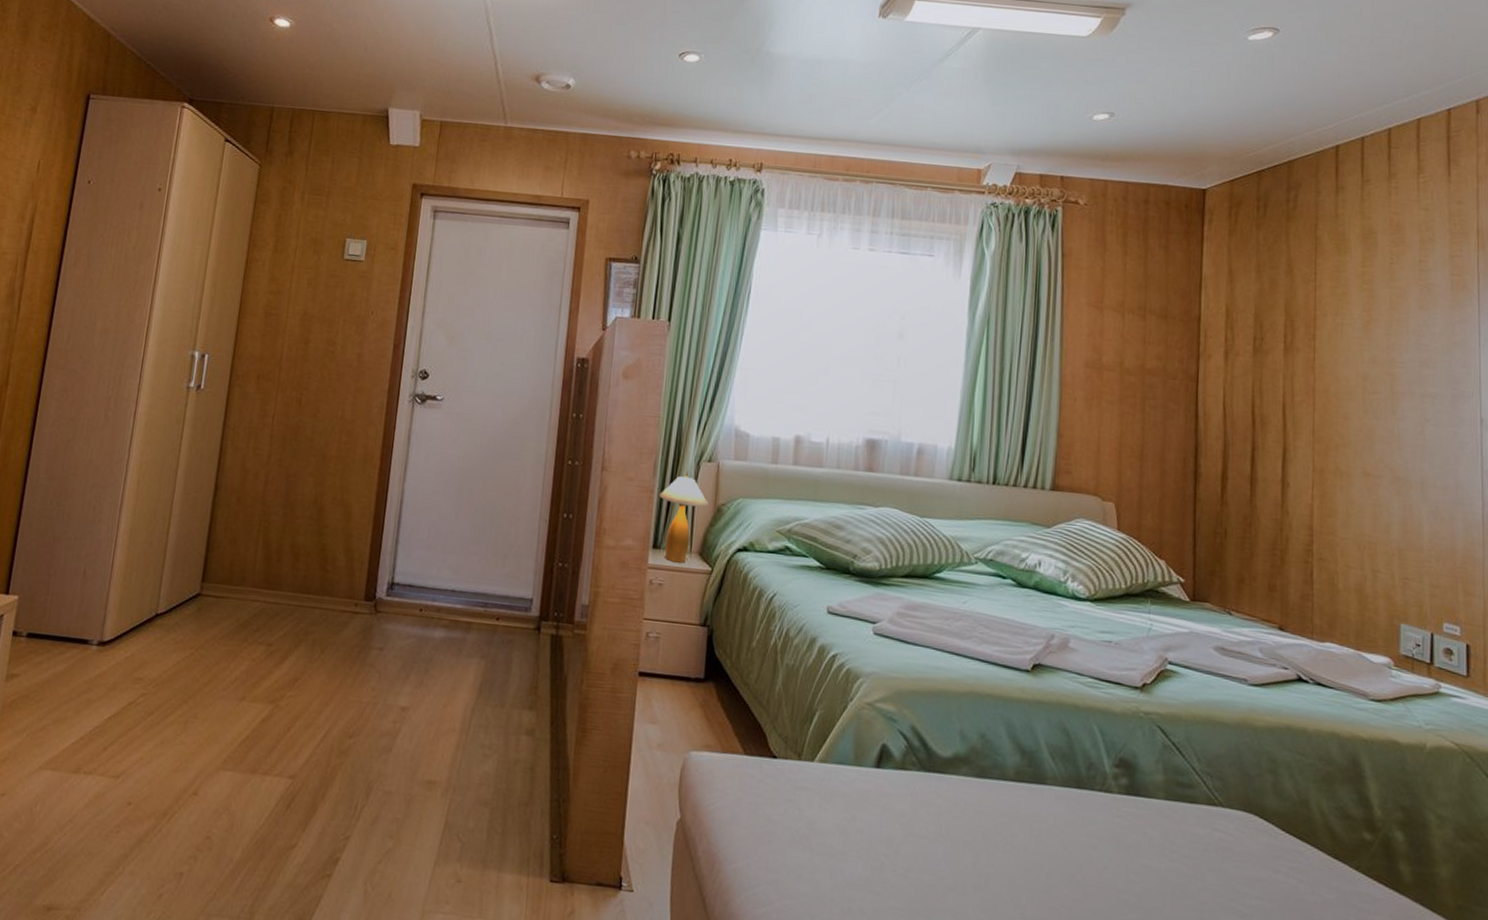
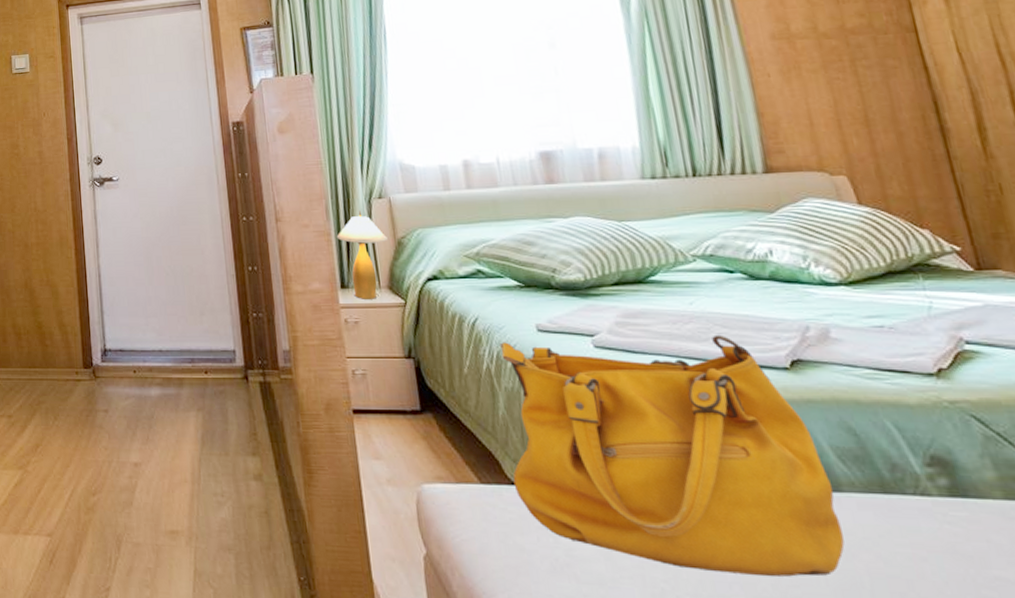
handbag: none [774,620,1040,857] -> present [500,334,845,577]

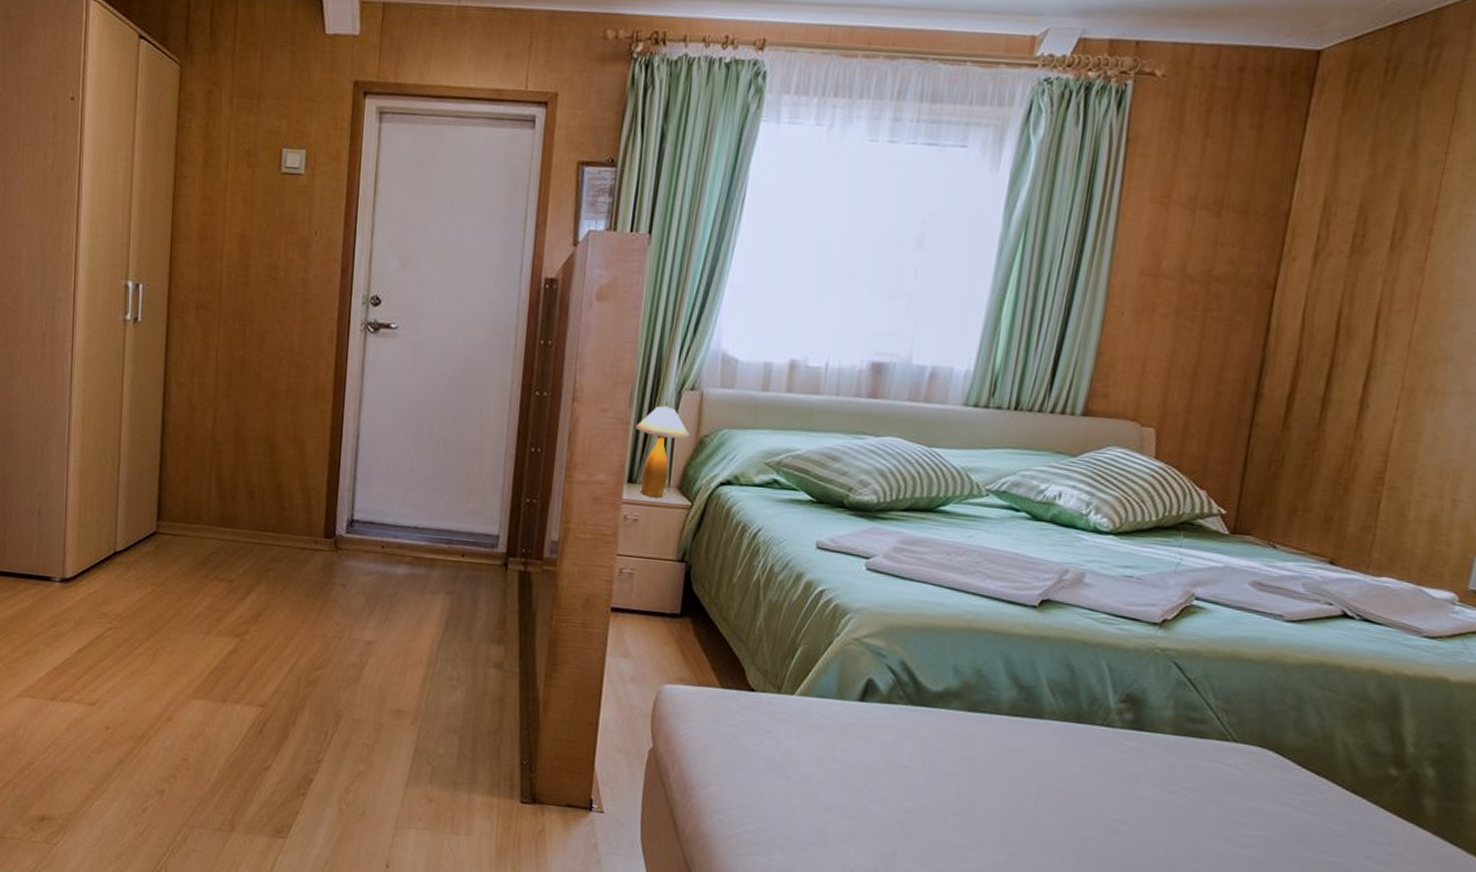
handbag: present [500,334,845,577] -> none [752,555,1037,787]

